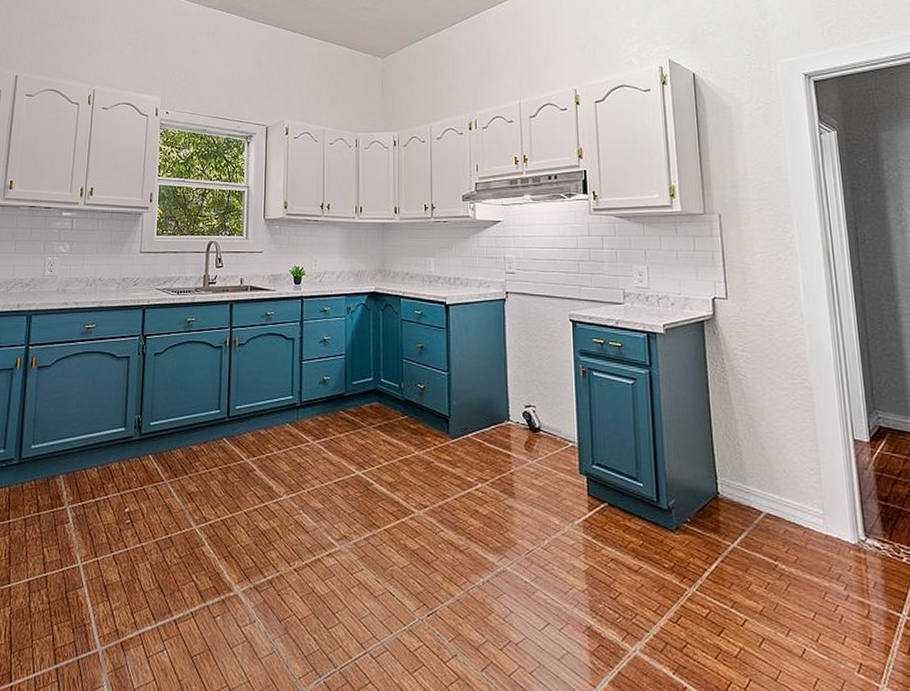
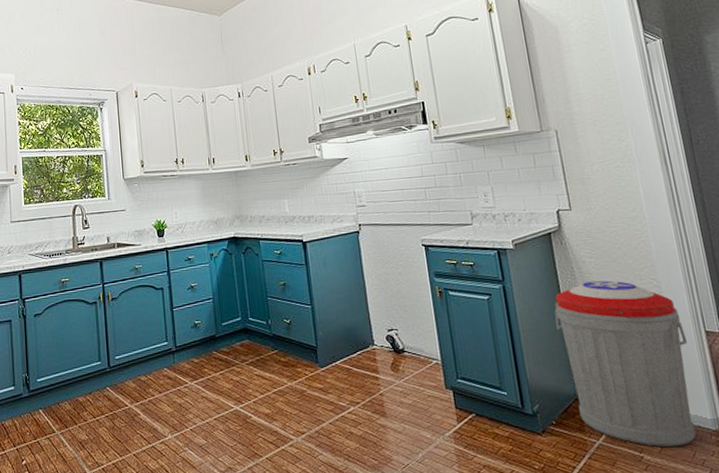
trash can: none [700,376,835,557] -> present [554,280,696,447]

